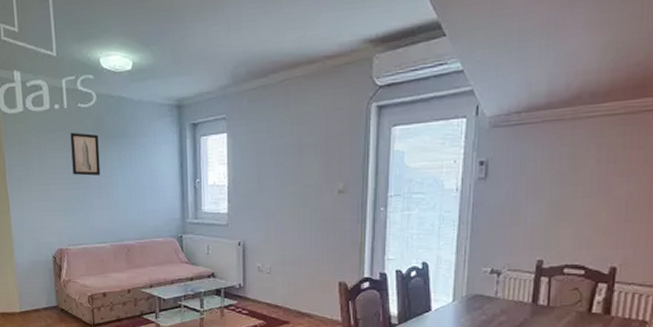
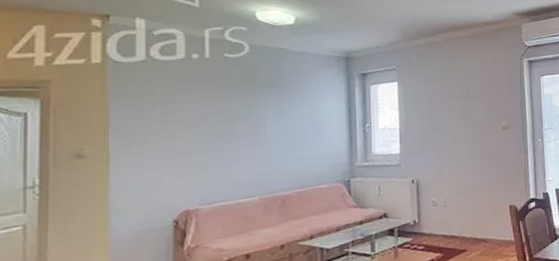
wall art: present [70,132,101,176] -> none [211,82,250,127]

